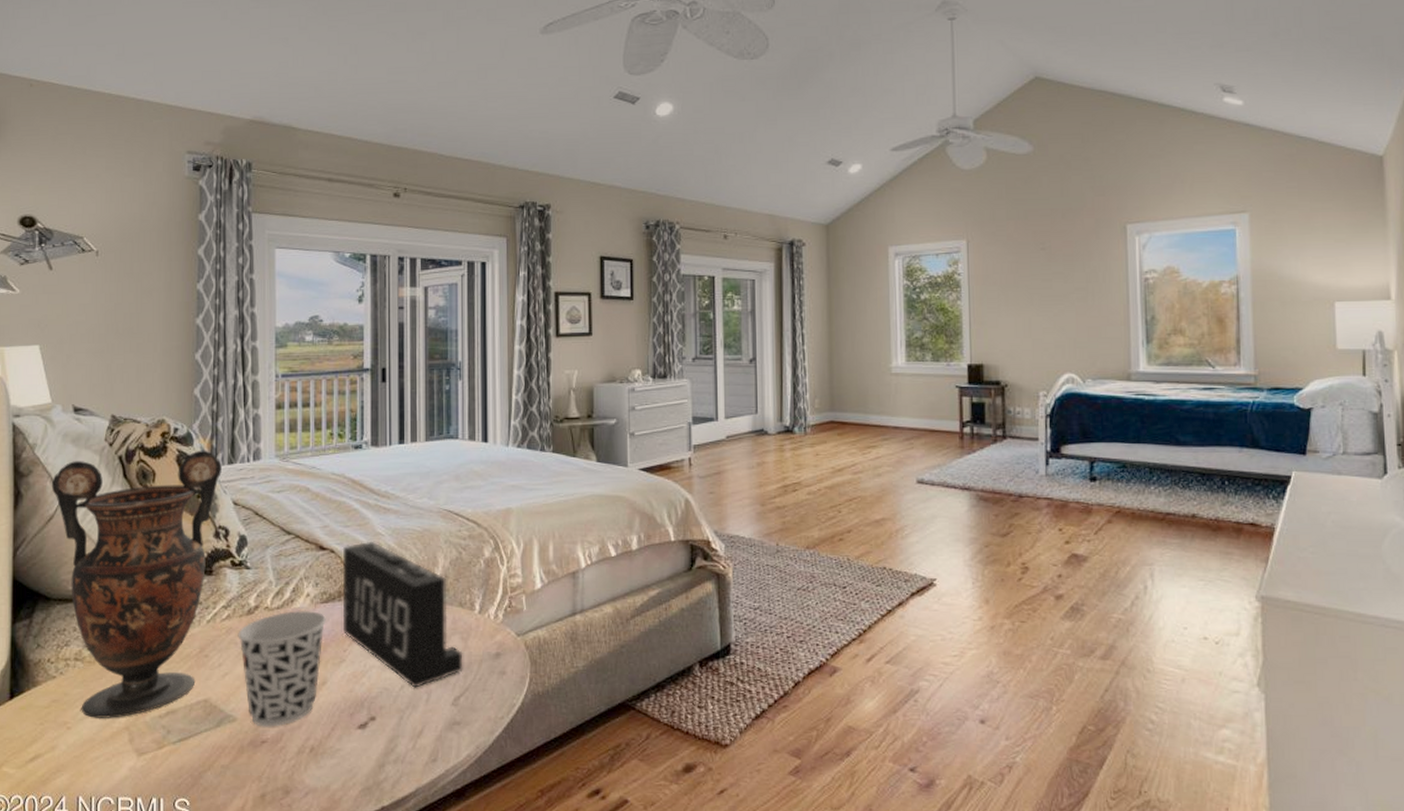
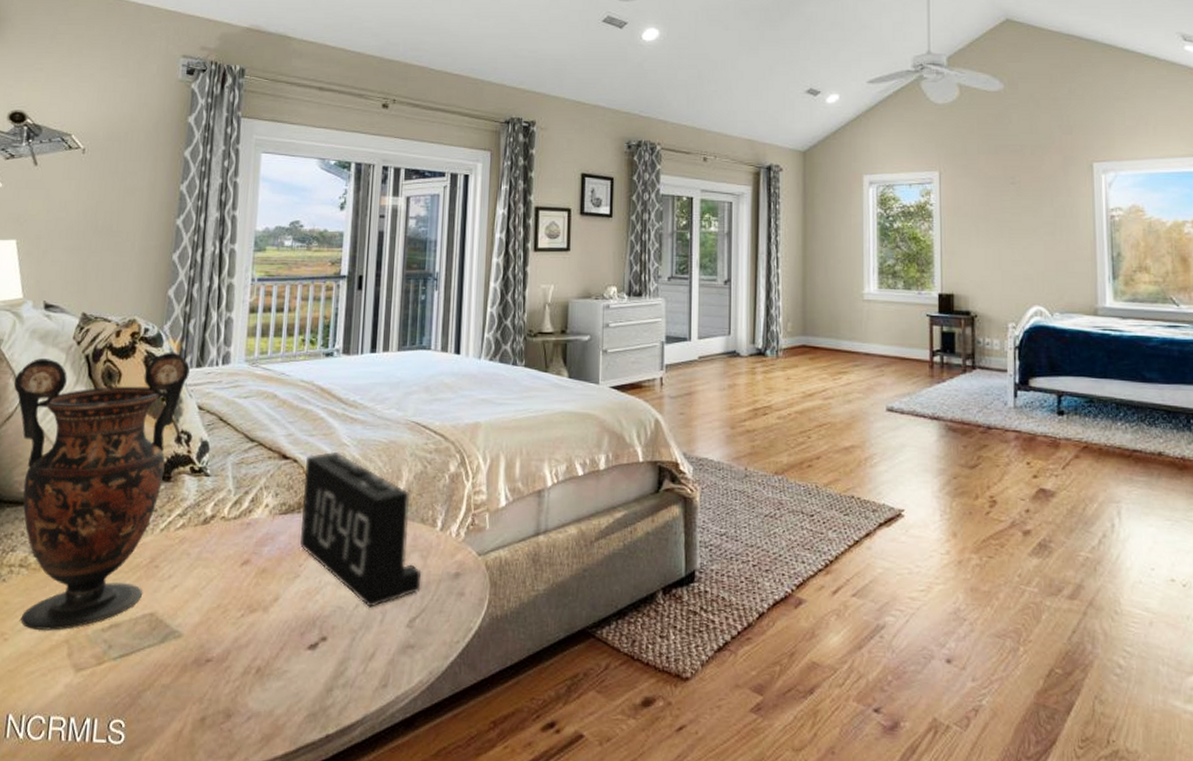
cup: present [238,610,326,727] -> none [191,521,284,645]

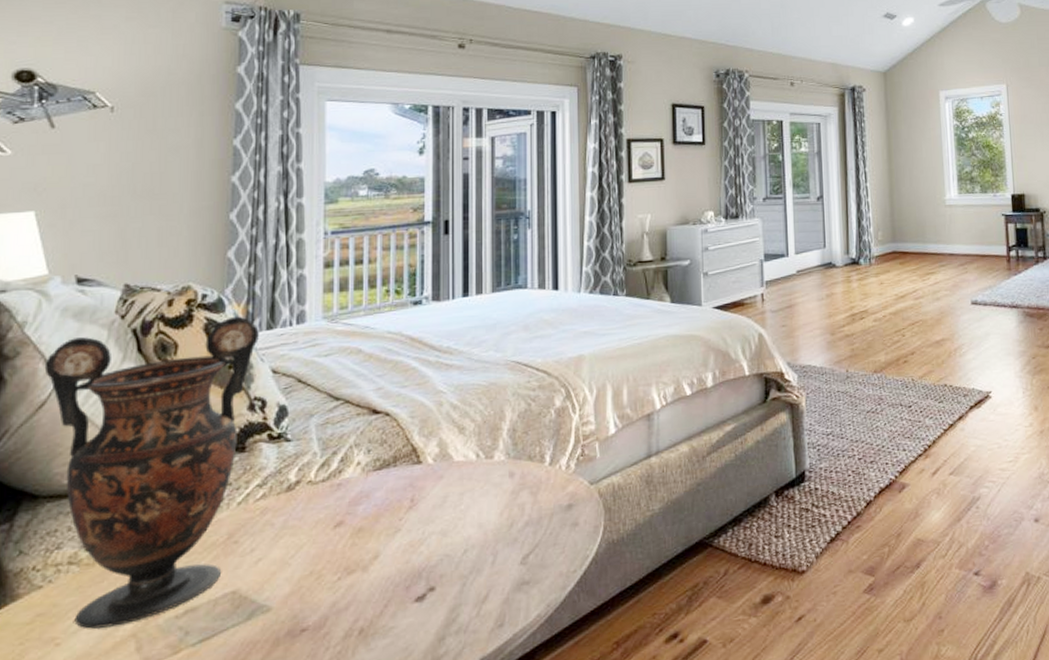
alarm clock: present [300,451,422,608] -> none [398,399,533,551]

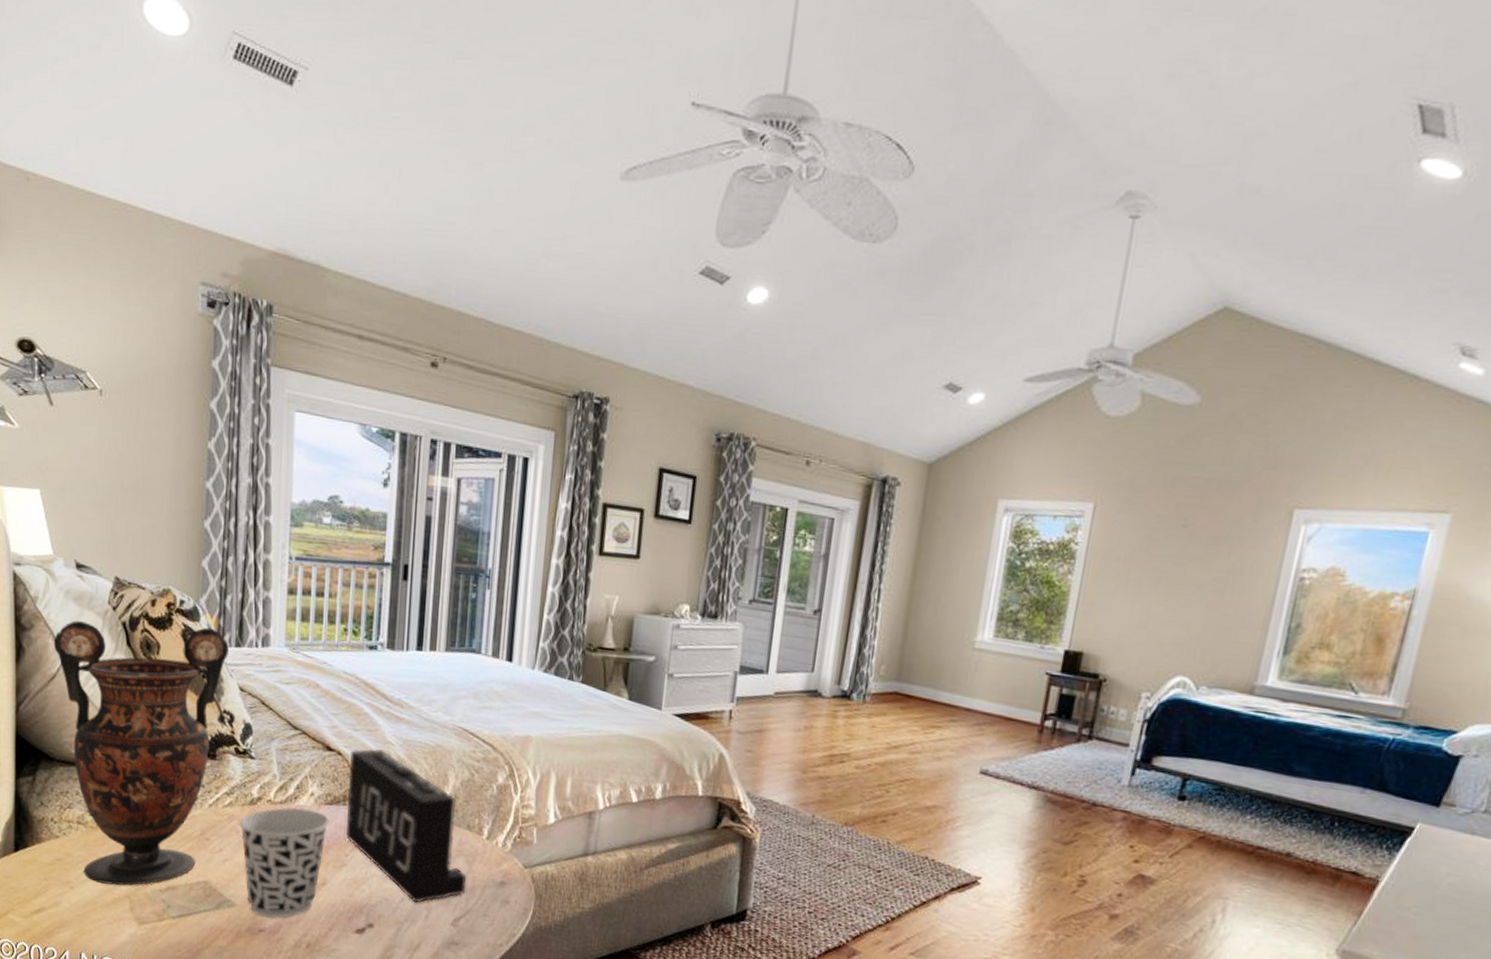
cup: none [274,480,379,614] -> present [239,807,329,918]
alarm clock: none [398,399,533,551] -> present [346,748,467,903]

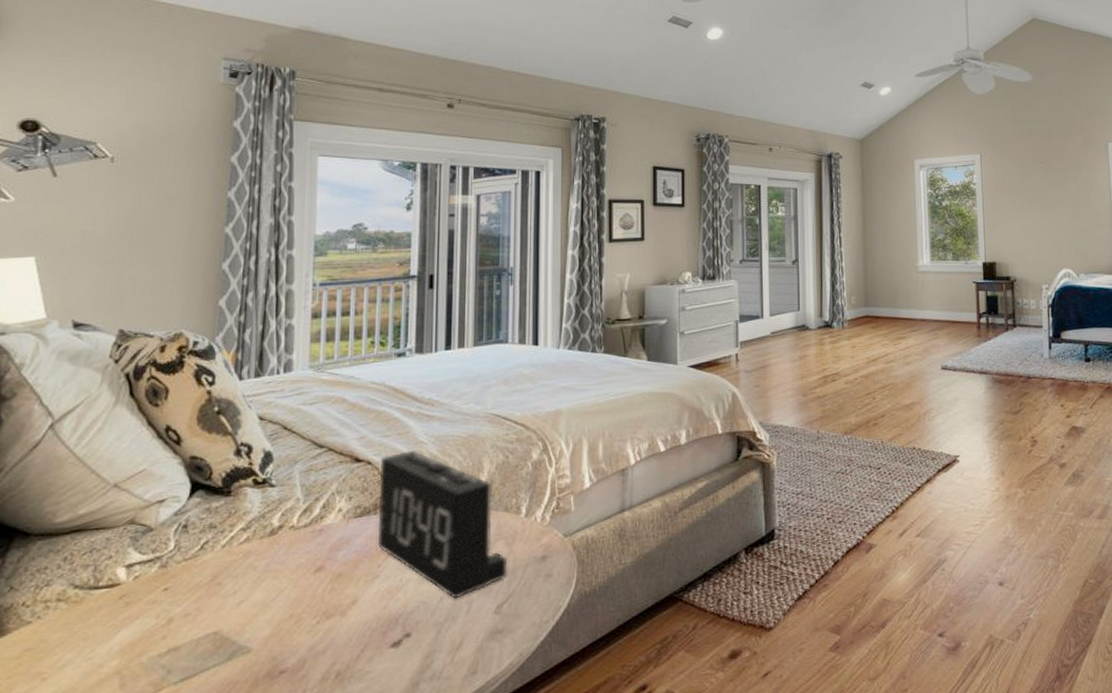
vase: present [53,620,229,886] -> none [39,363,247,665]
cup: present [239,807,329,918] -> none [257,526,359,656]

